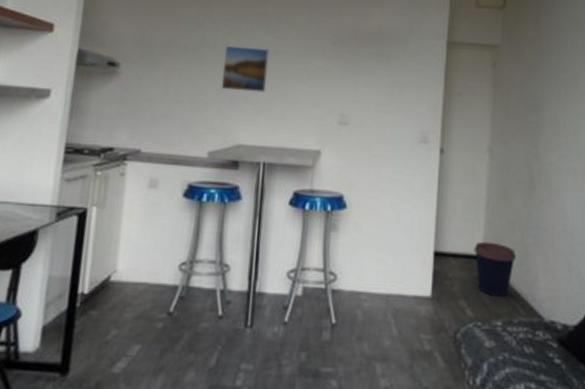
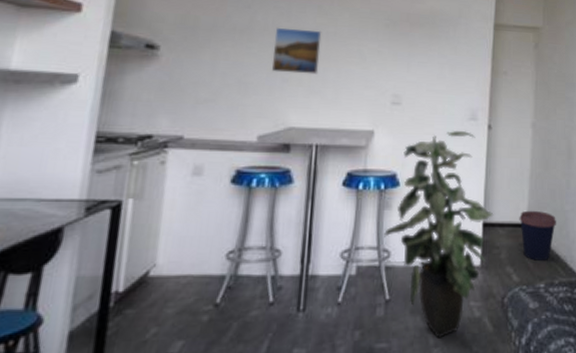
indoor plant: none [330,153,446,369] -> present [384,130,494,339]

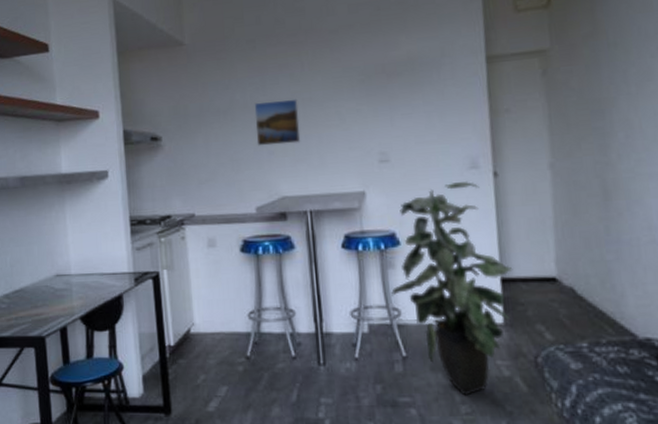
coffee cup: present [519,210,556,261] -> none [545,262,596,318]

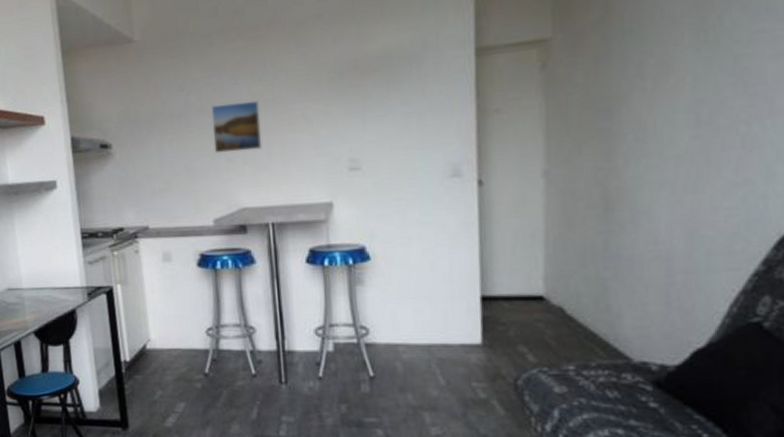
indoor plant: present [391,180,513,396] -> none [359,190,495,418]

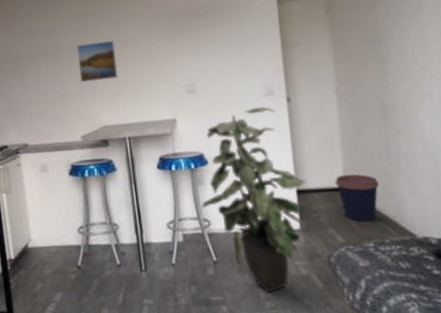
indoor plant: none [359,190,495,418] -> present [202,106,307,293]
coffee cup: none [532,279,589,339] -> present [335,174,379,222]

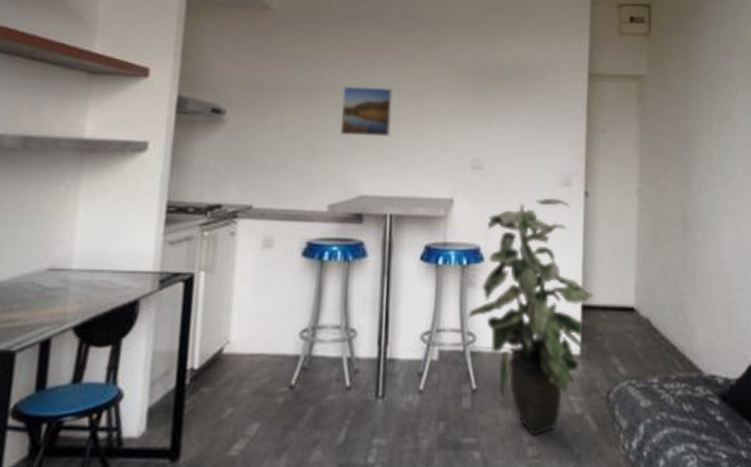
coffee cup: present [335,174,379,222] -> none [625,291,671,351]

